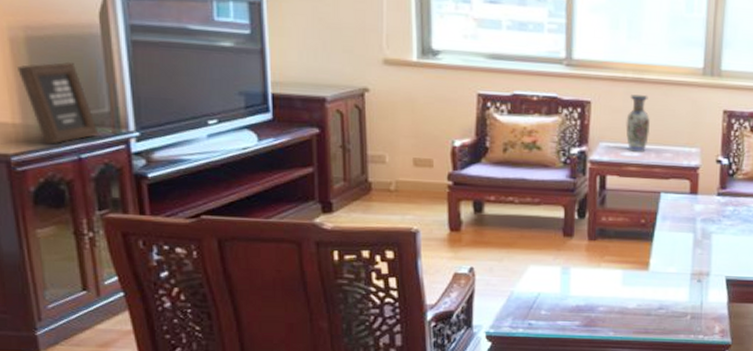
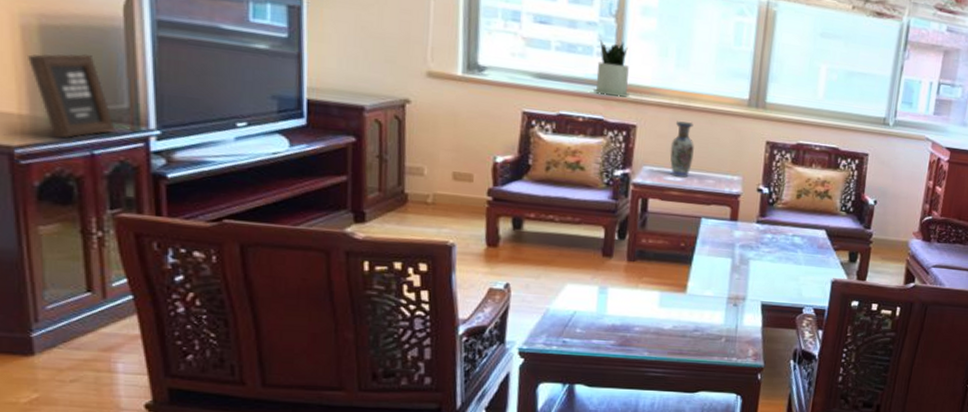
planter: none [545,16,583,73] -> present [592,40,631,97]

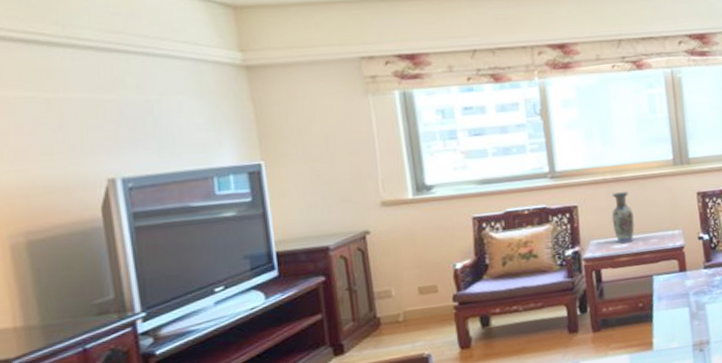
picture frame: present [28,53,116,138] -> none [19,257,104,342]
planter: present [592,40,631,97] -> none [530,135,567,186]

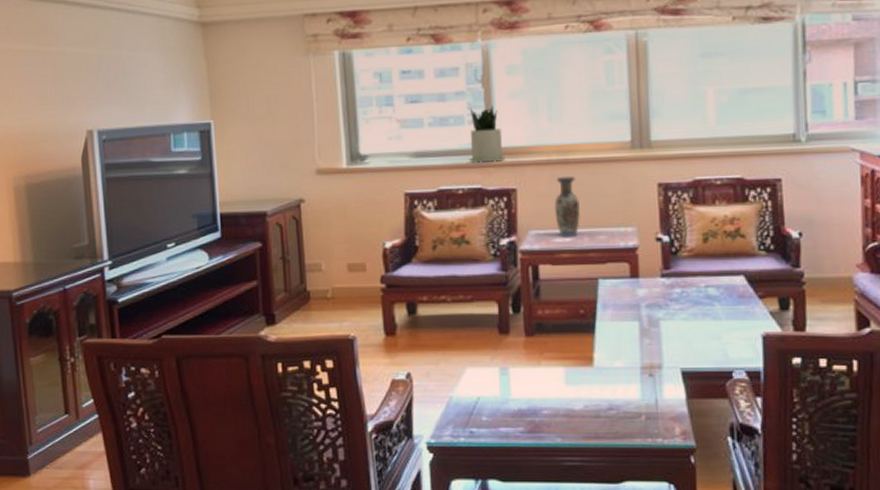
planter: none [530,135,567,186] -> present [468,105,506,163]

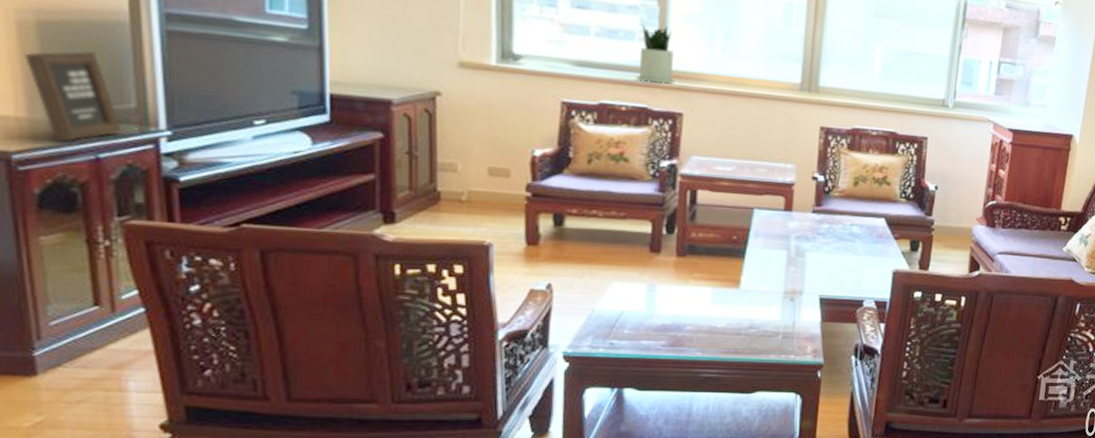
picture frame: none [19,202,80,279] -> present [25,50,122,142]
vase: present [554,177,580,239] -> none [719,108,745,168]

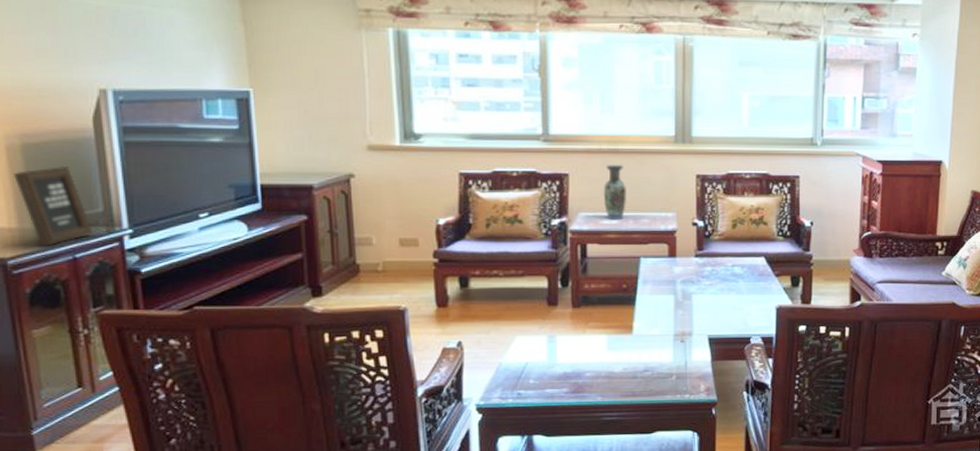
planter: present [635,24,676,84] -> none [523,94,560,148]
vase: none [719,108,745,168] -> present [603,165,626,221]

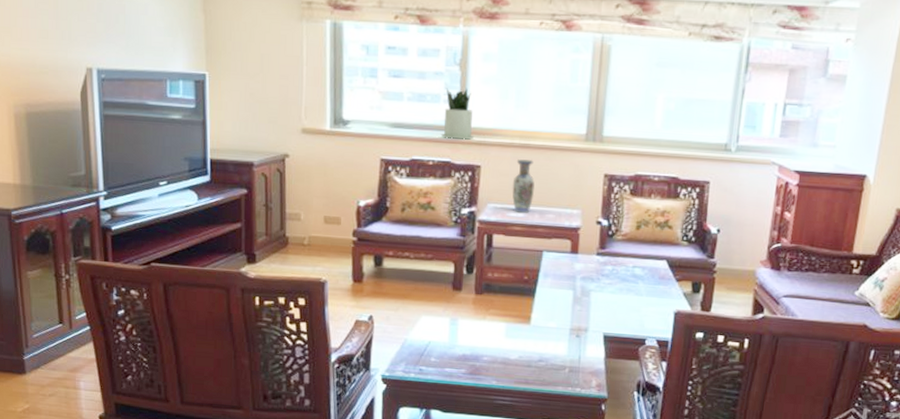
picture frame: present [14,165,93,246] -> none [19,133,77,201]
planter: none [523,94,560,148] -> present [440,88,475,140]

